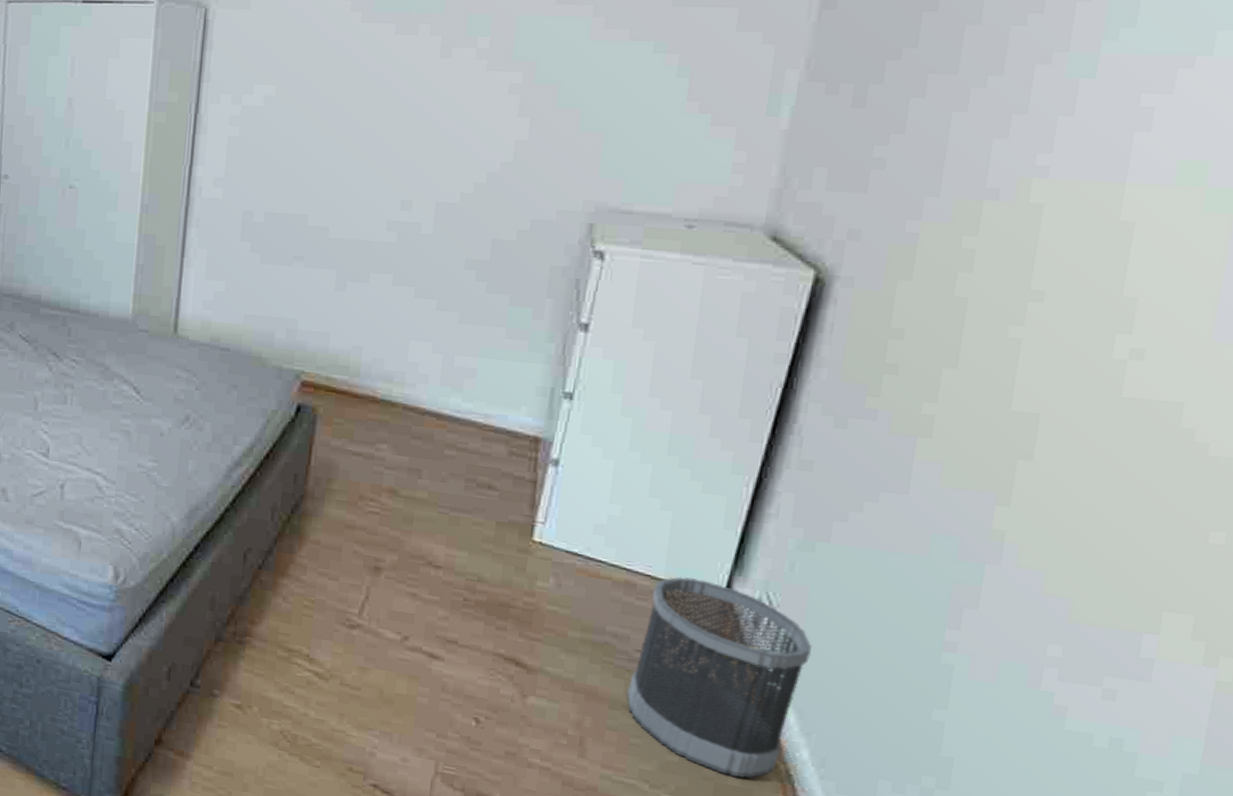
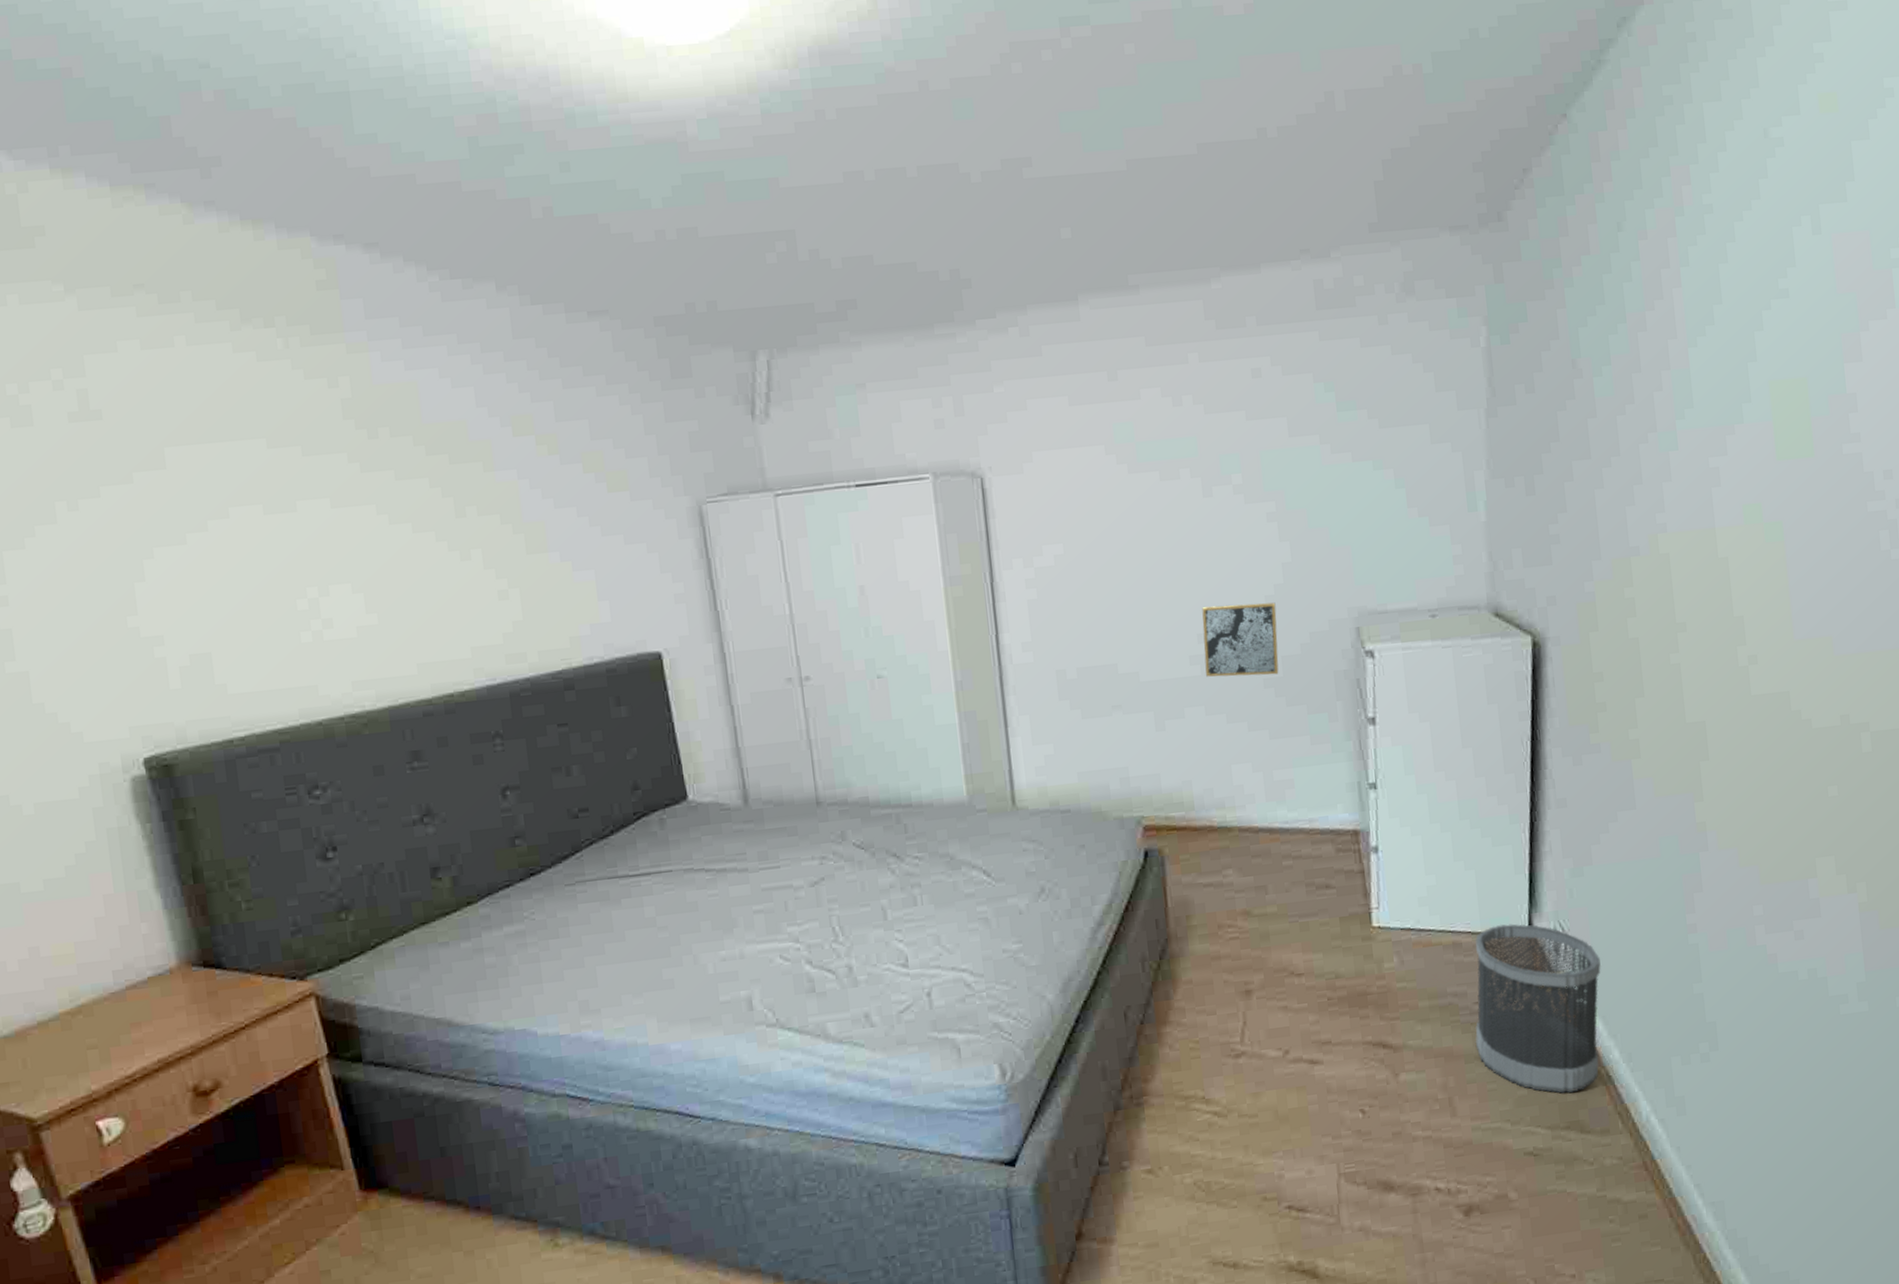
wall art: none [401,173,498,257] -> present [1202,602,1279,677]

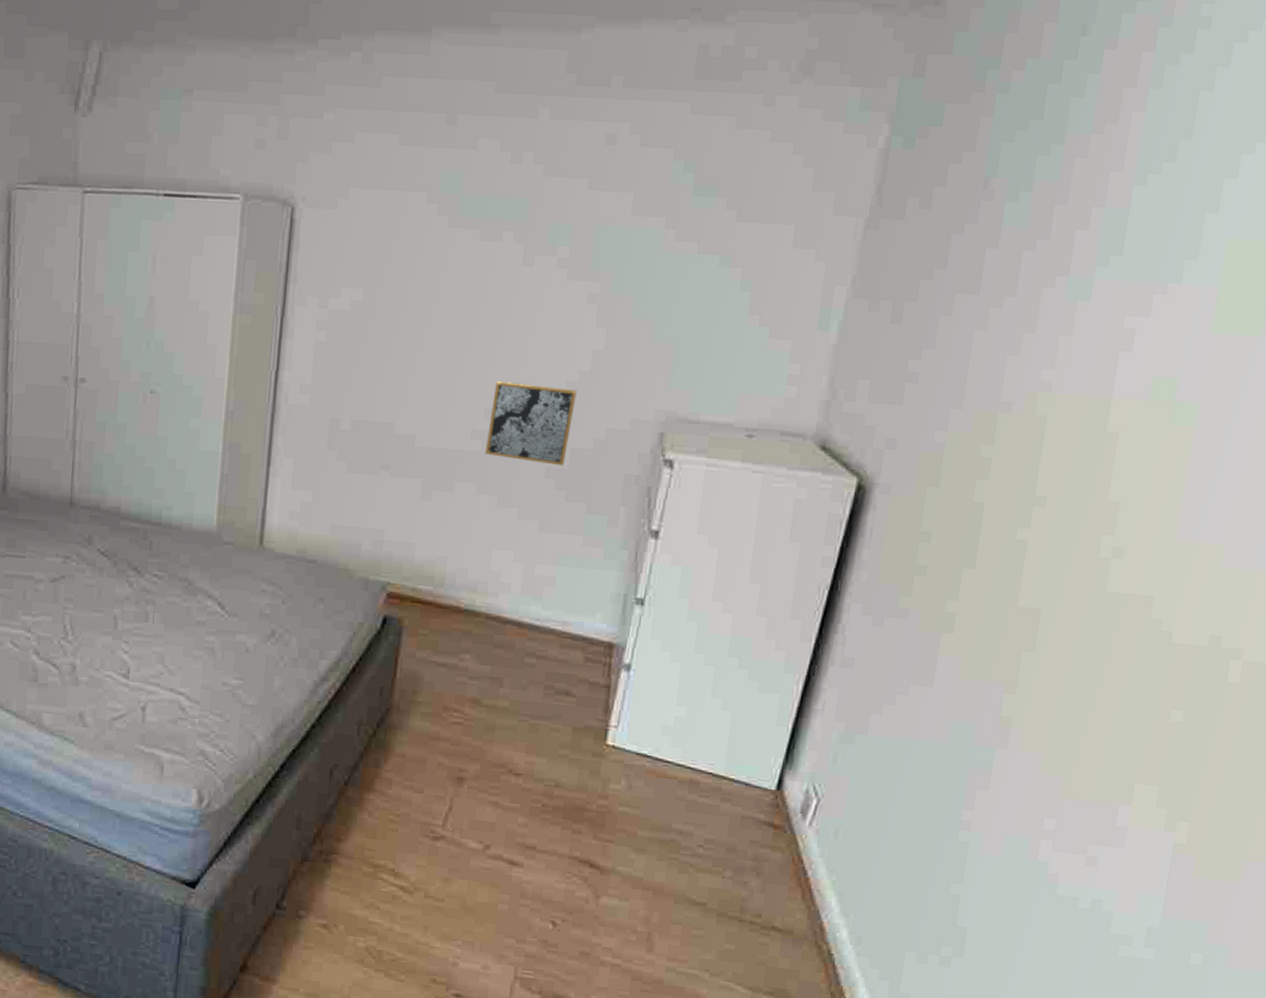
wastebasket: present [1475,924,1601,1094] -> none [690,773,851,961]

